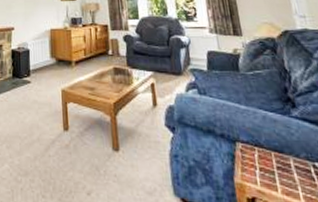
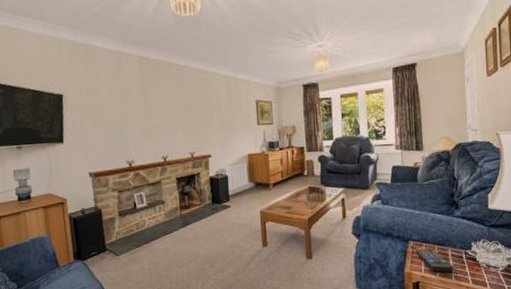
remote control: none [245,151,302,191] -> present [415,247,455,273]

